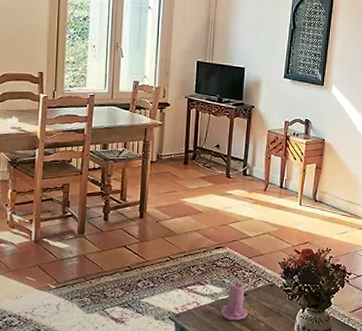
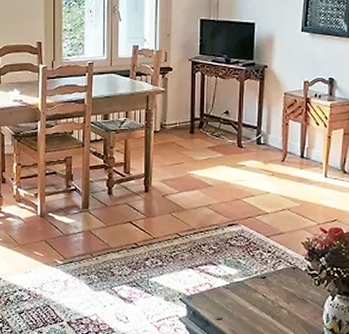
candle: present [220,280,248,321] -> none [236,261,268,306]

